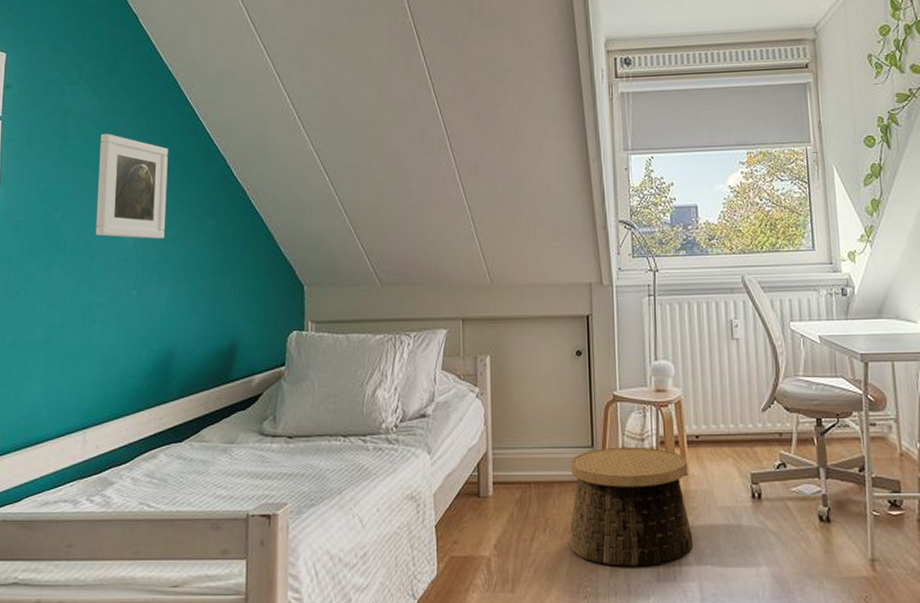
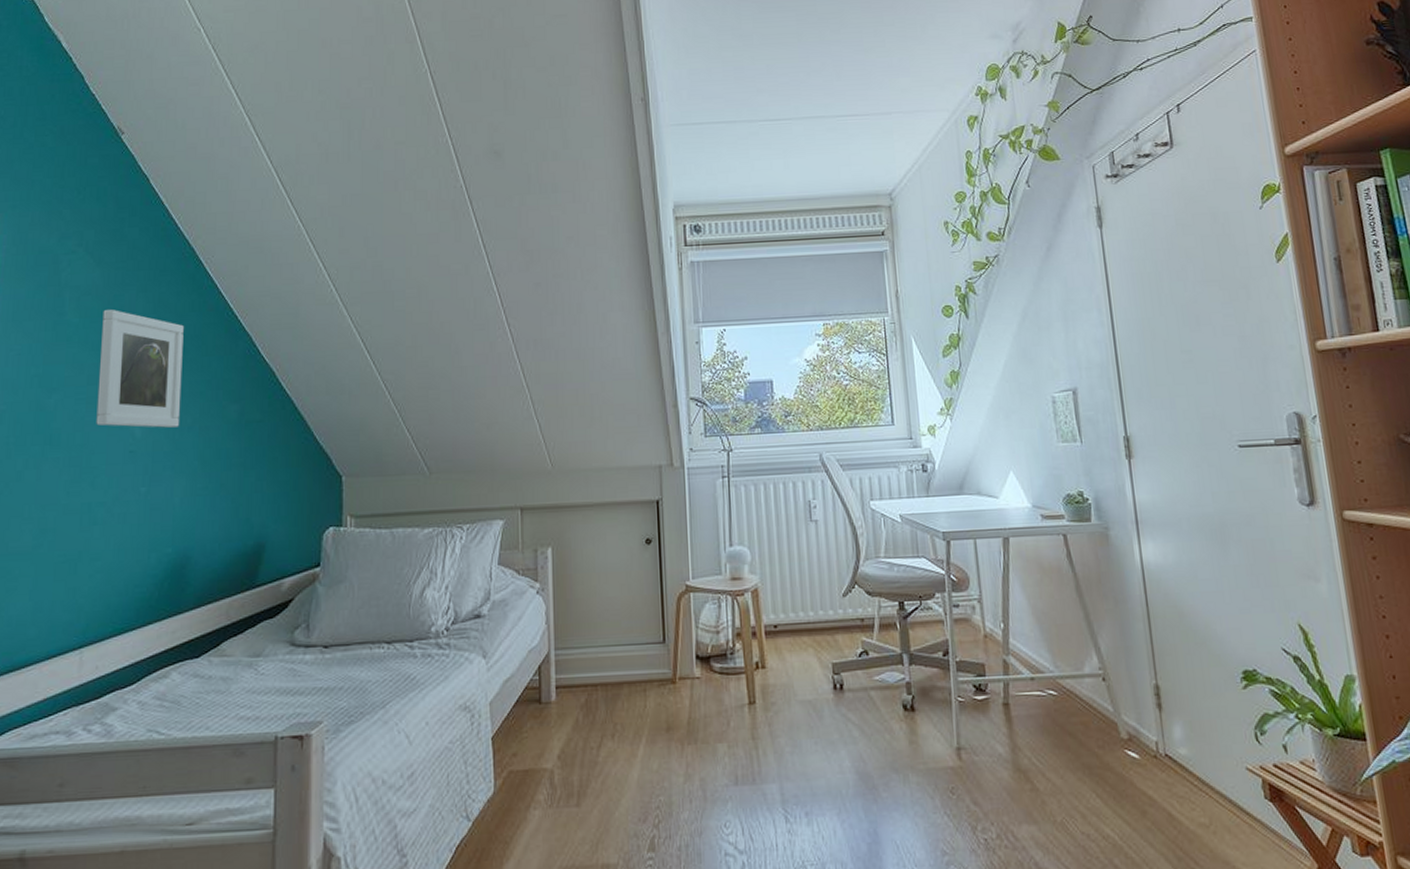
basket: present [569,446,693,567] -> none [639,640,773,771]

